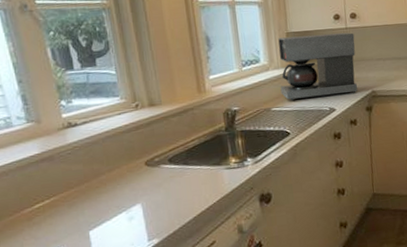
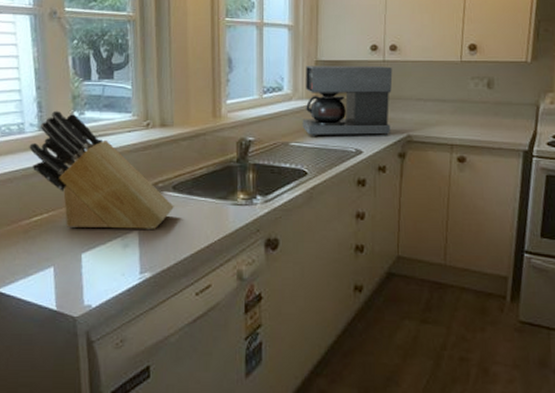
knife block: none [19,101,172,210] -> present [29,110,174,230]

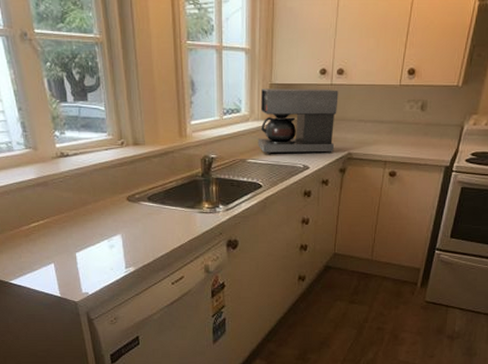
knife block: present [29,110,174,230] -> none [19,130,150,234]

